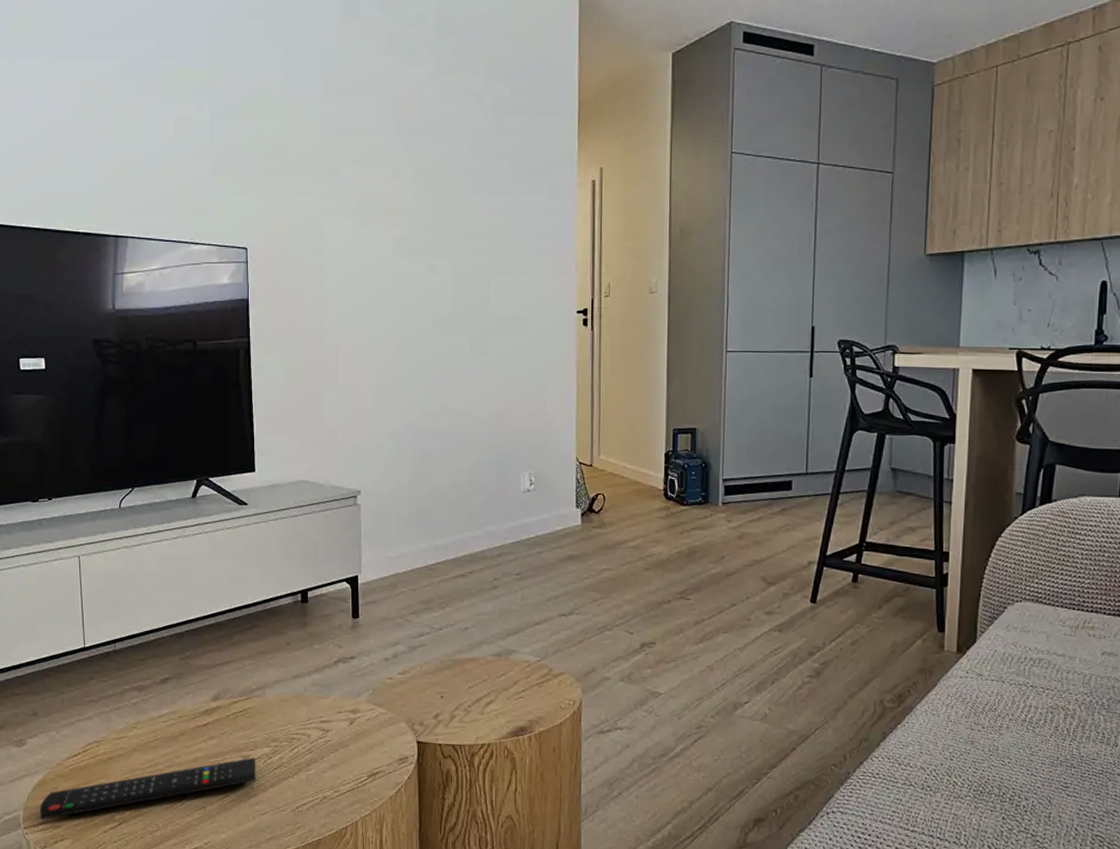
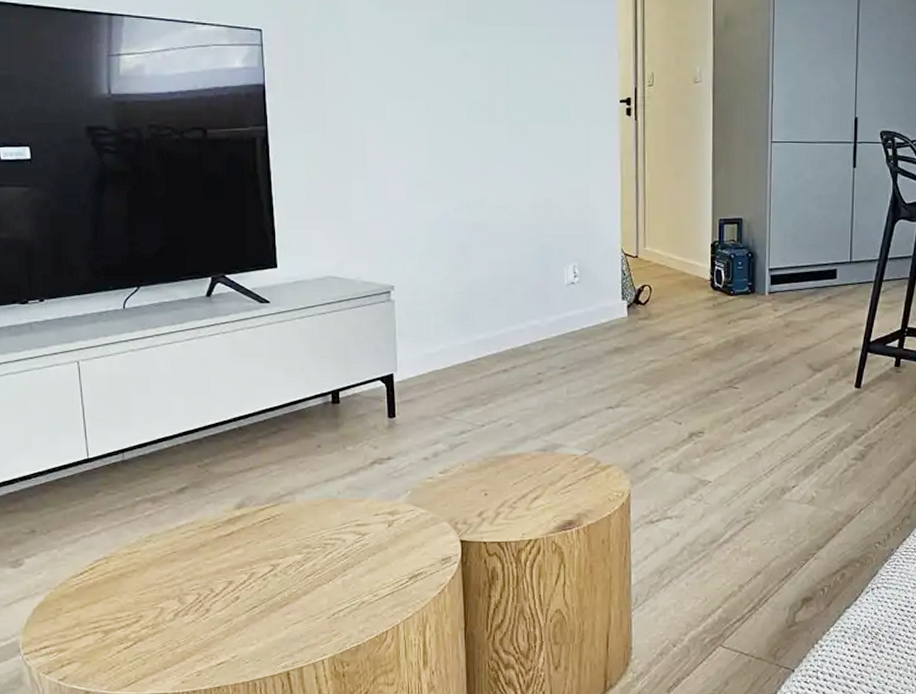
remote control: present [40,757,256,820] -> none [42,566,288,644]

